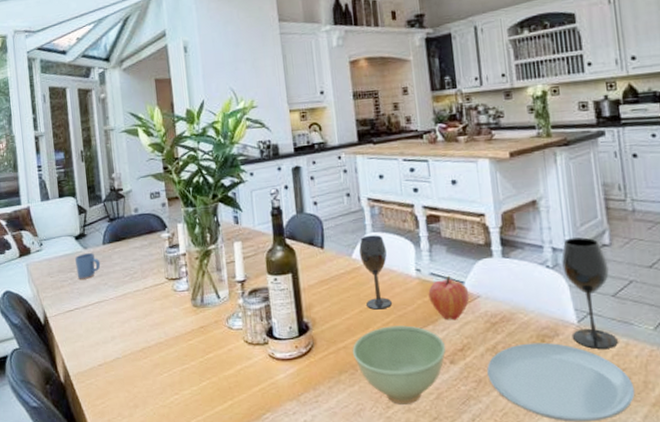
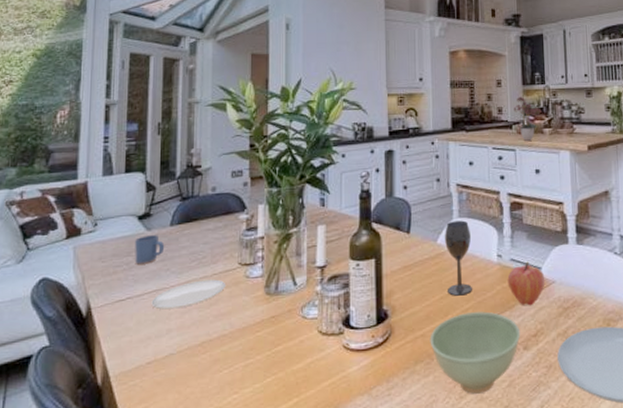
plate: none [95,292,158,319] -> present [151,279,227,310]
flower arrangement: none [423,103,455,151] -> present [513,96,542,141]

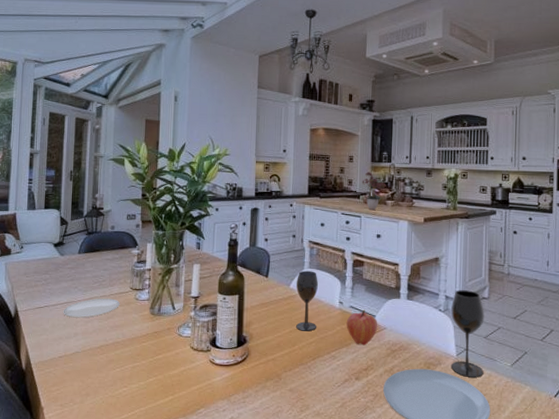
mug: present [135,235,165,265] -> none [51,259,74,282]
bowl: present [429,311,521,394] -> none [279,345,354,410]

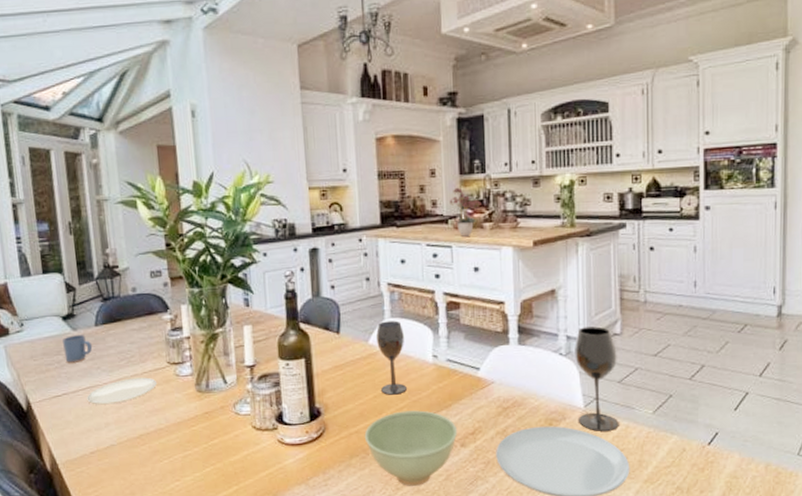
mug: none [51,259,74,282] -> present [63,335,93,363]
bowl: none [279,345,354,410] -> present [364,410,458,486]
fruit: present [346,309,378,346] -> none [443,362,484,406]

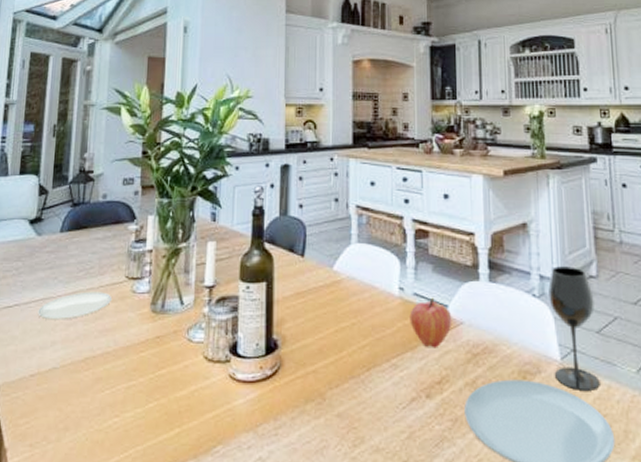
mug: present [63,335,93,363] -> none [24,241,54,271]
bowl: present [364,410,458,486] -> none [322,350,423,444]
wine glass: present [376,320,407,395] -> none [342,246,370,330]
fruit: none [443,362,484,406] -> present [410,297,452,348]
flower arrangement: present [449,187,481,237] -> none [421,112,452,162]

